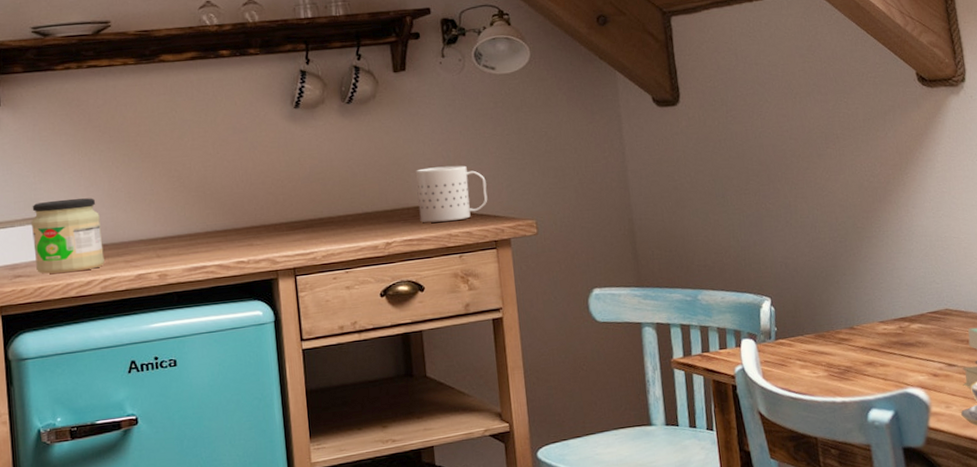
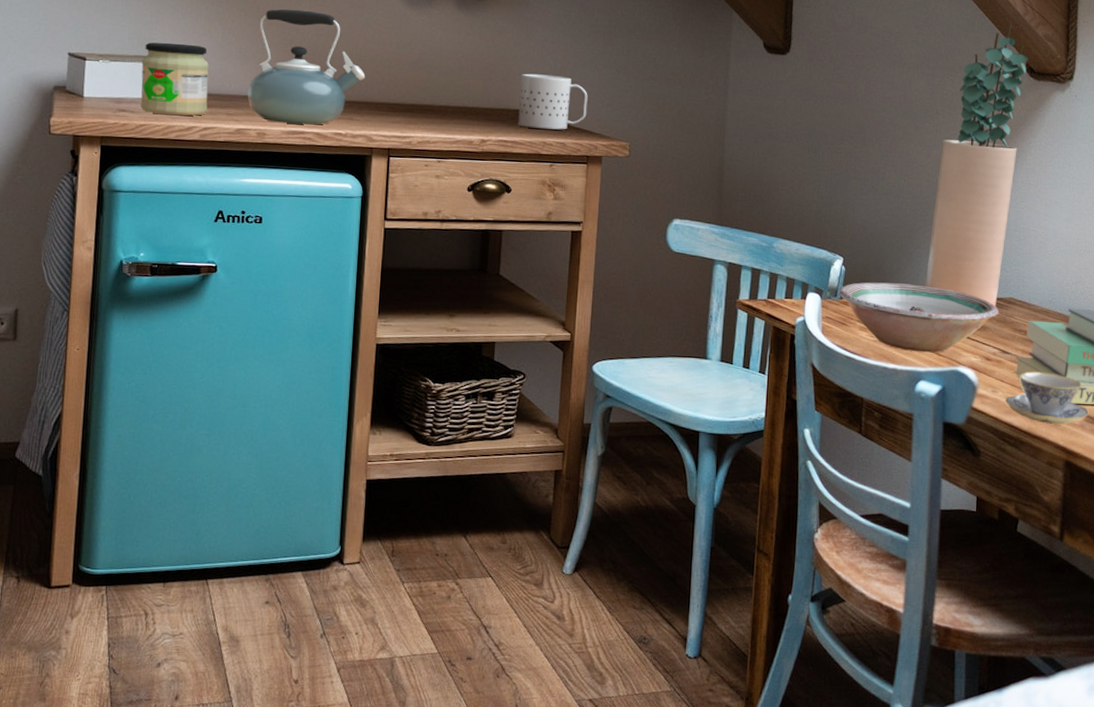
kettle: none [142,144,260,262] -> present [247,9,366,125]
bowl: none [772,311,938,381] -> present [838,282,999,353]
vase: none [847,36,933,321] -> present [925,23,1028,307]

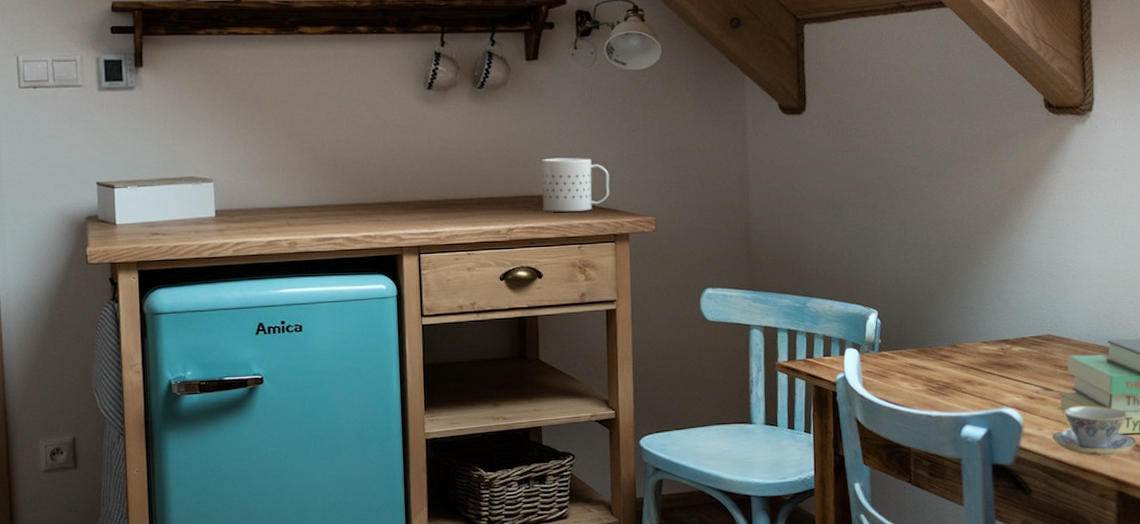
jar: present [141,42,209,116] -> none [168,162,238,234]
kettle: present [247,9,366,125] -> none [275,117,389,231]
bowl: present [838,282,999,353] -> none [876,330,1038,397]
vase: present [925,23,1028,307] -> none [961,60,1046,345]

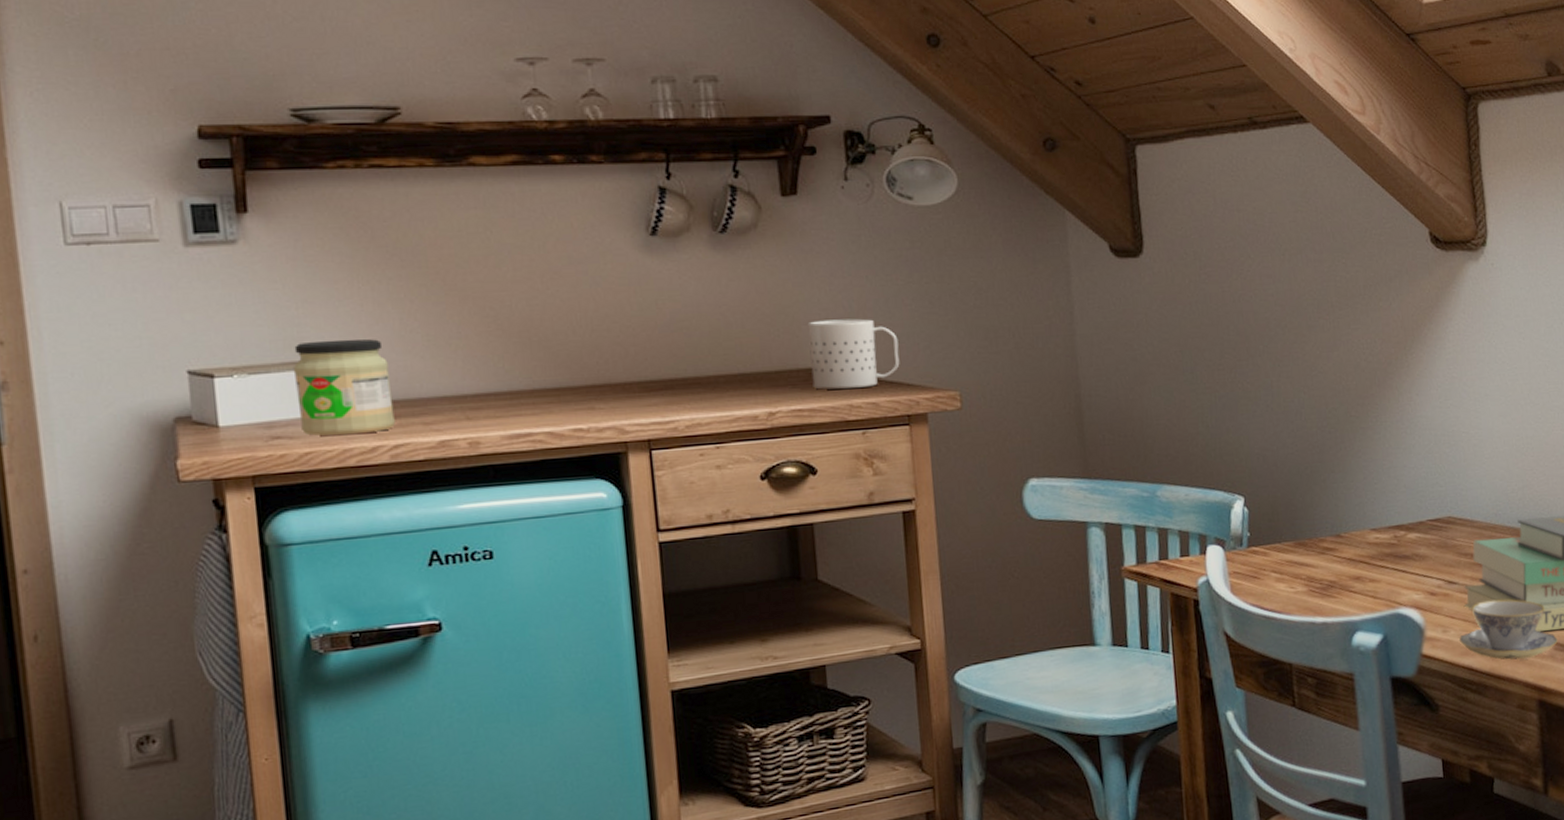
jar: none [168,162,238,234] -> present [293,339,395,436]

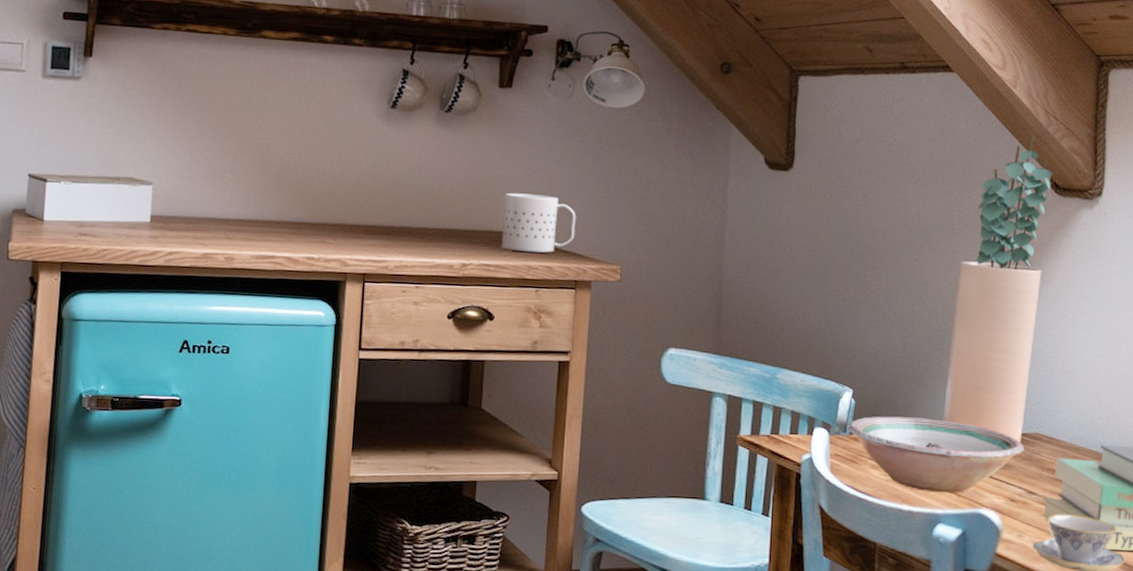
jar: present [293,339,395,436] -> none [103,162,175,240]
bowl: none [1244,516,1438,598] -> present [848,416,1025,493]
vase: none [1342,185,1434,530] -> present [942,135,1053,443]

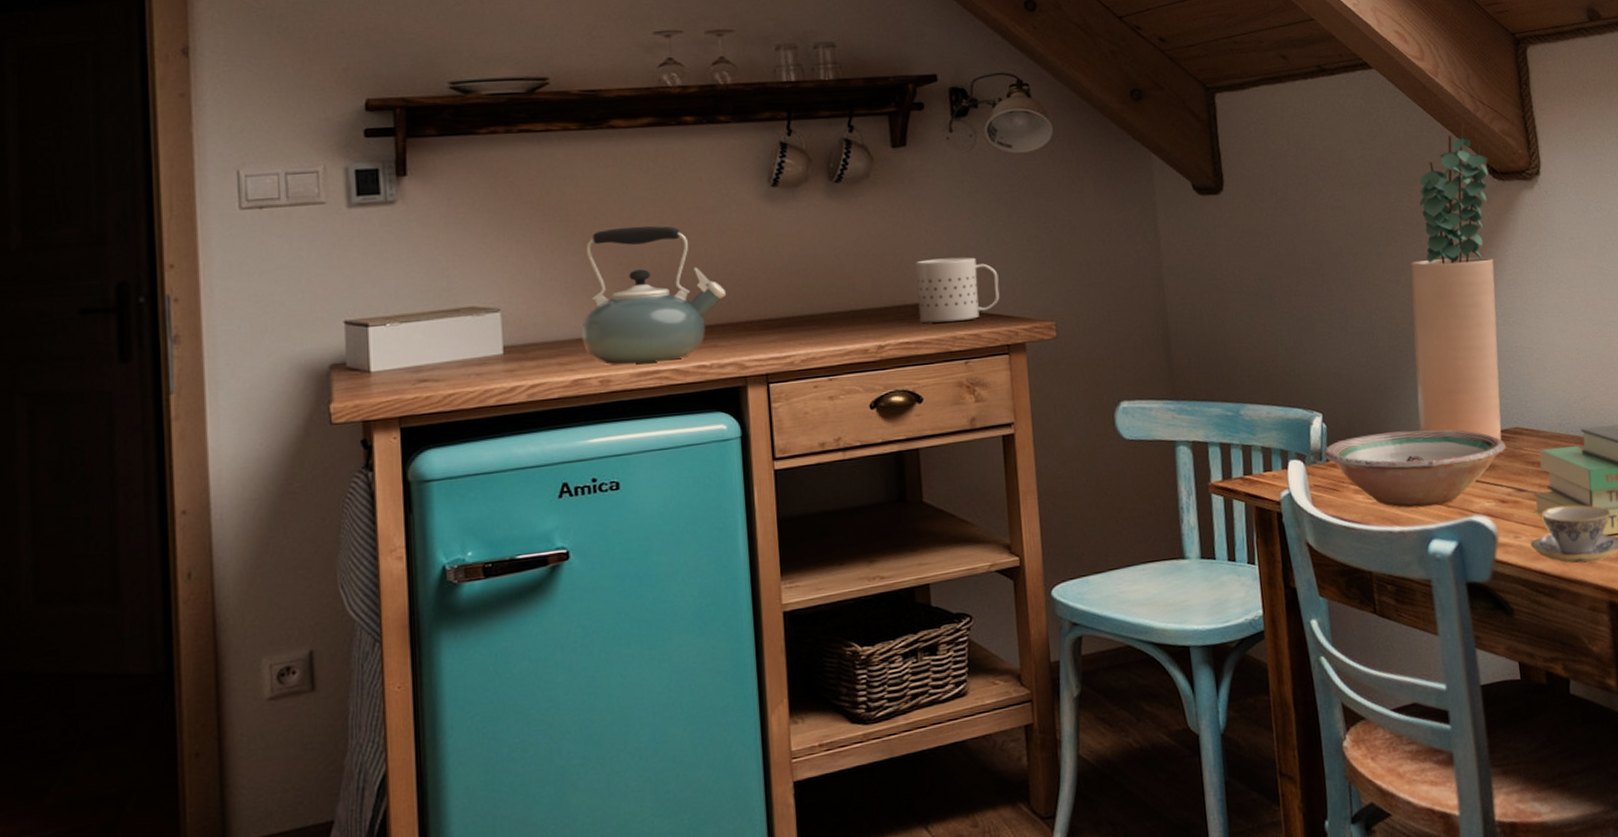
kettle: none [215,126,340,249] -> present [581,225,727,365]

